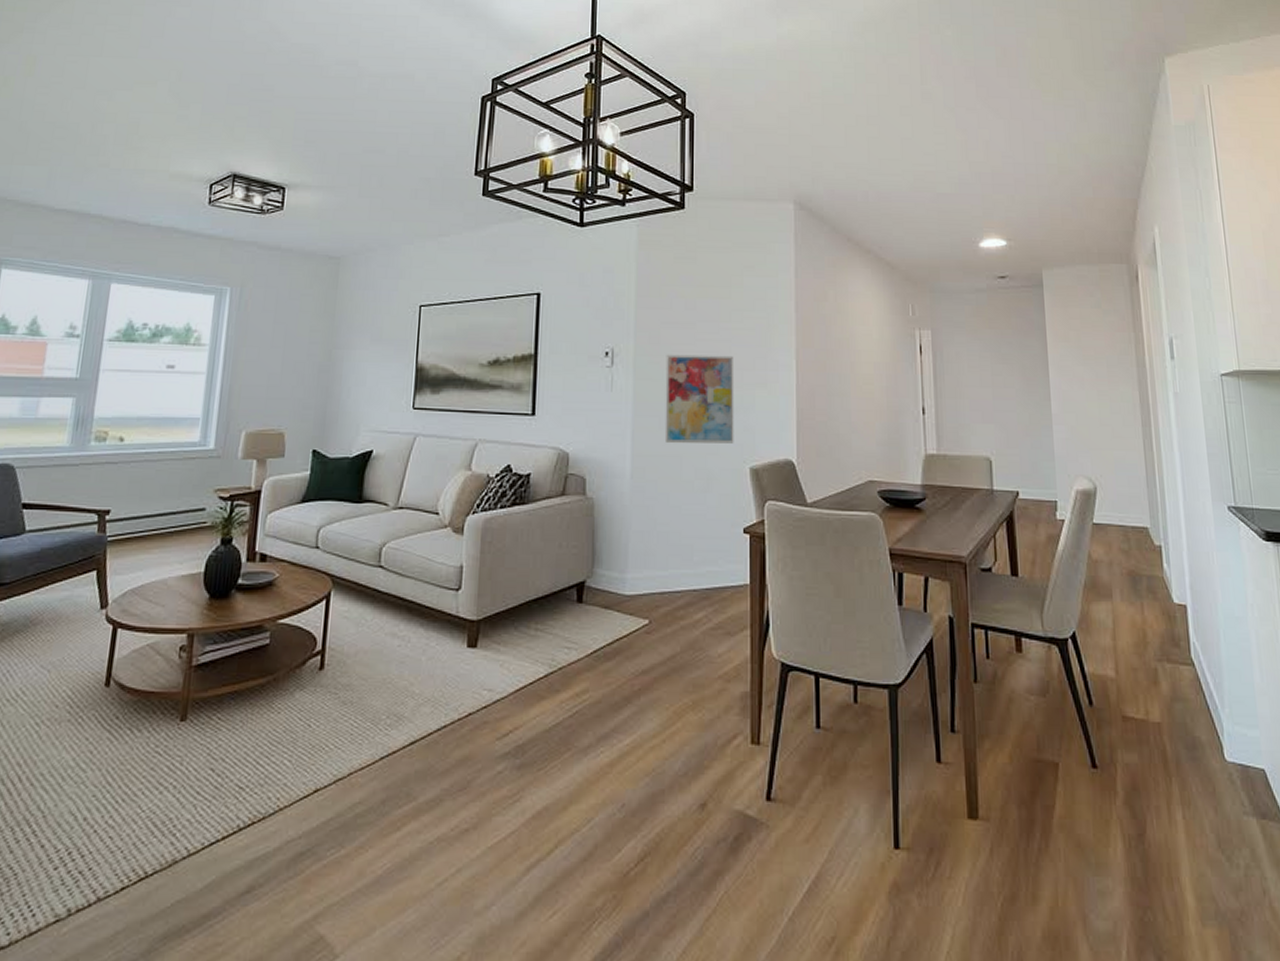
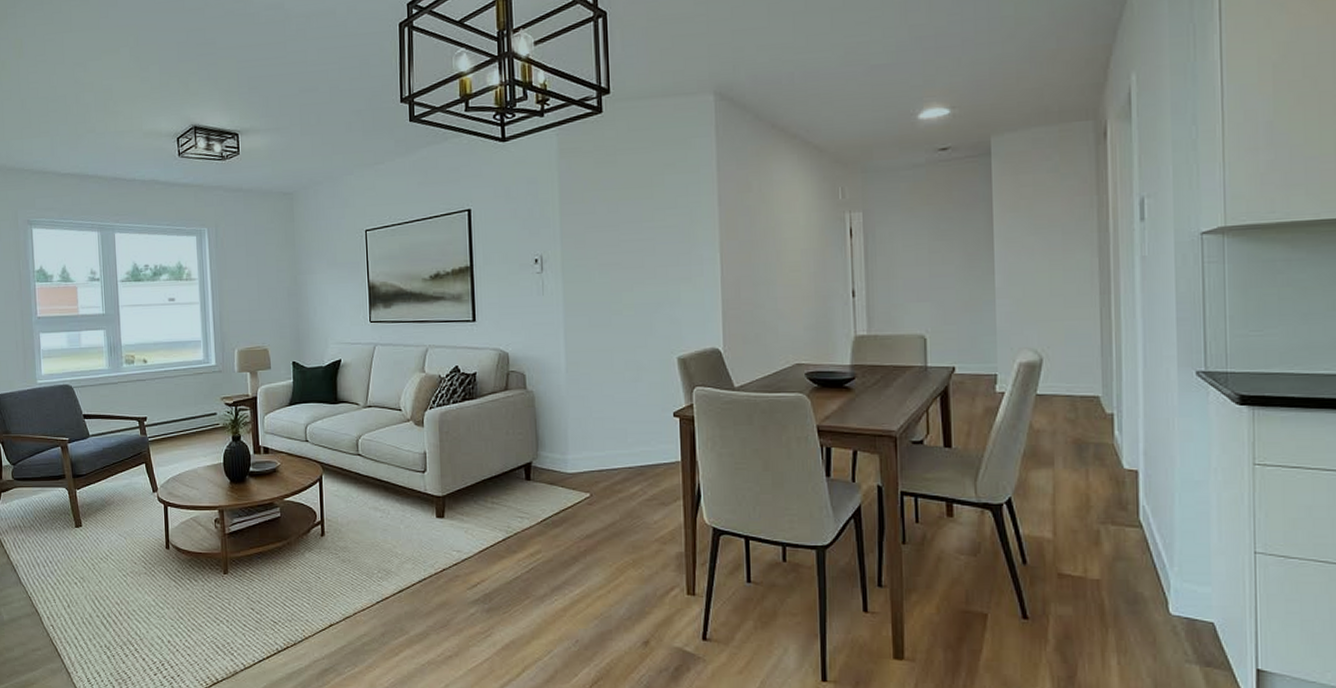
wall art: present [664,354,734,444] -> none [592,253,662,340]

